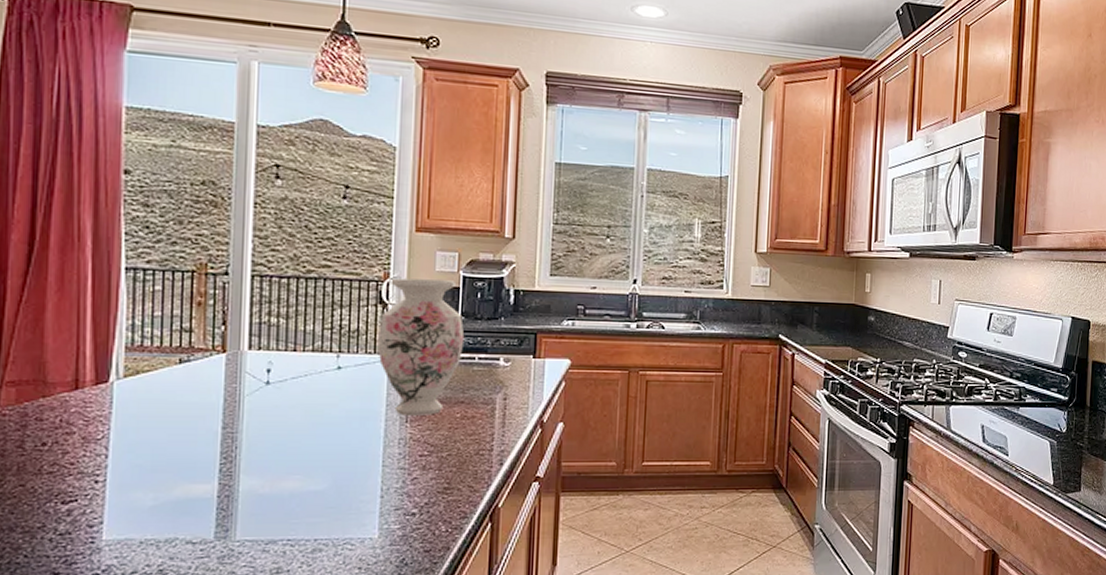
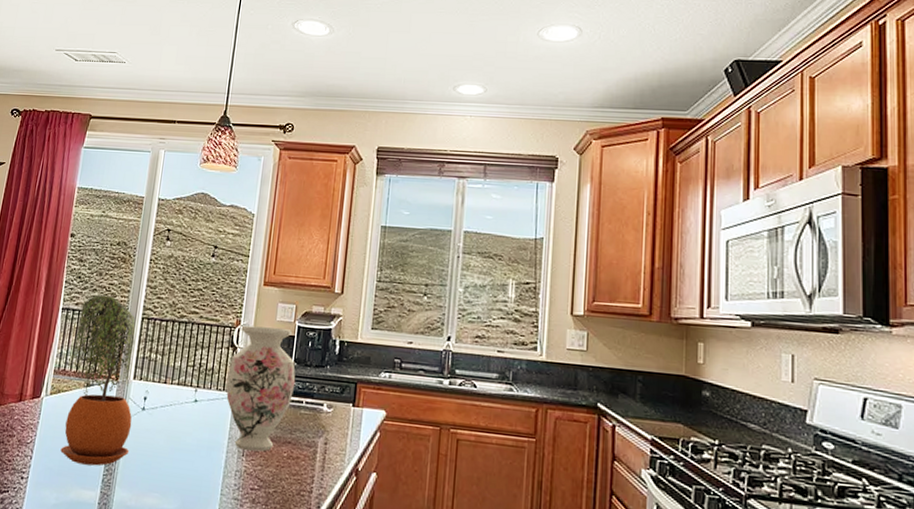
potted plant: none [147,247,254,455] -> present [60,294,135,466]

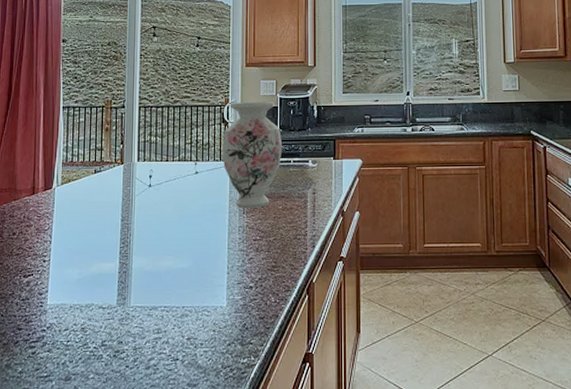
potted plant: present [60,294,135,466] -> none [75,90,142,241]

